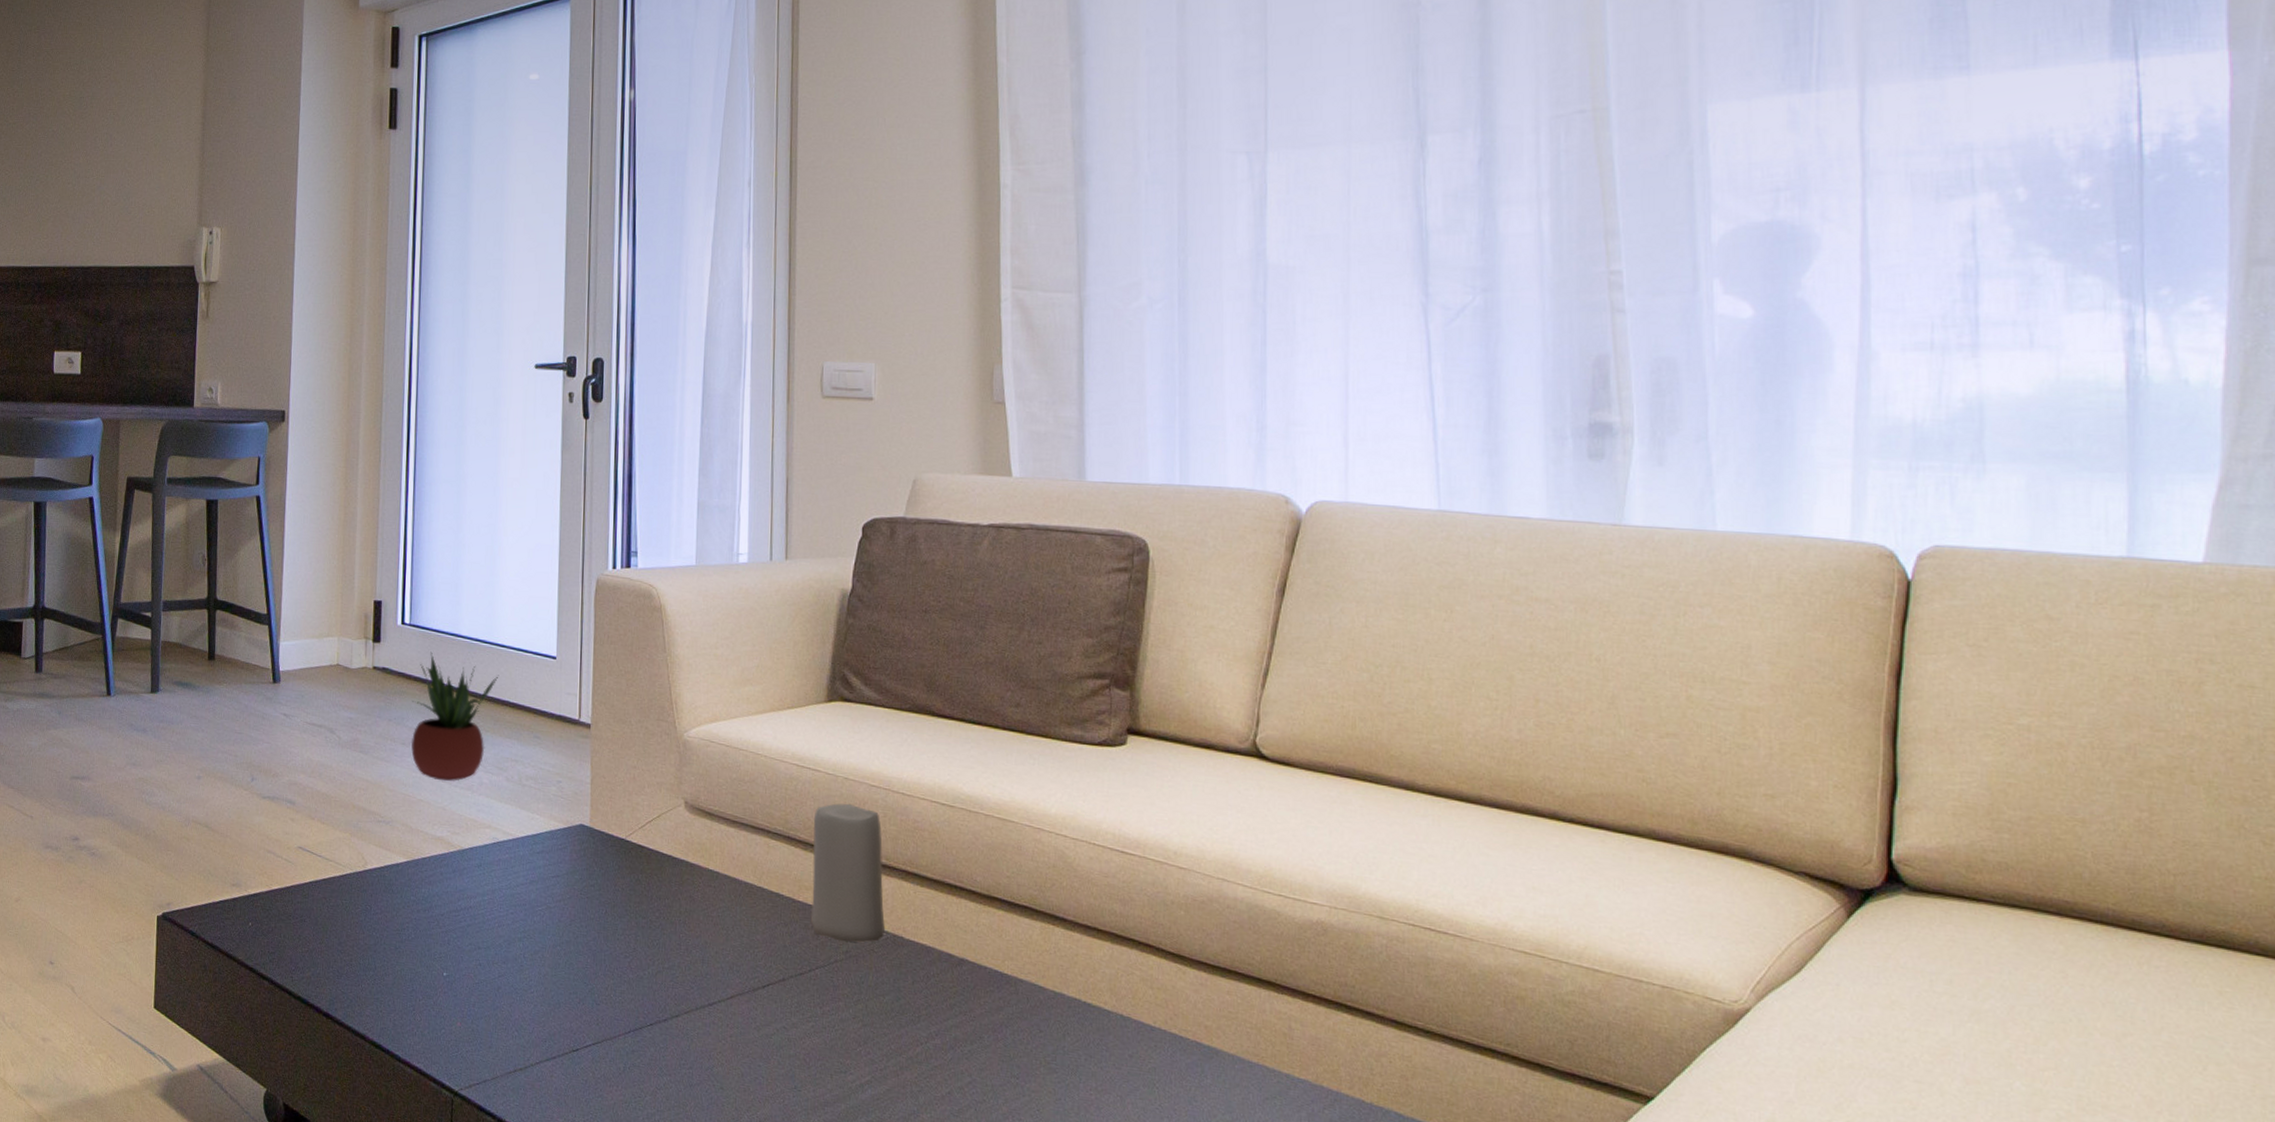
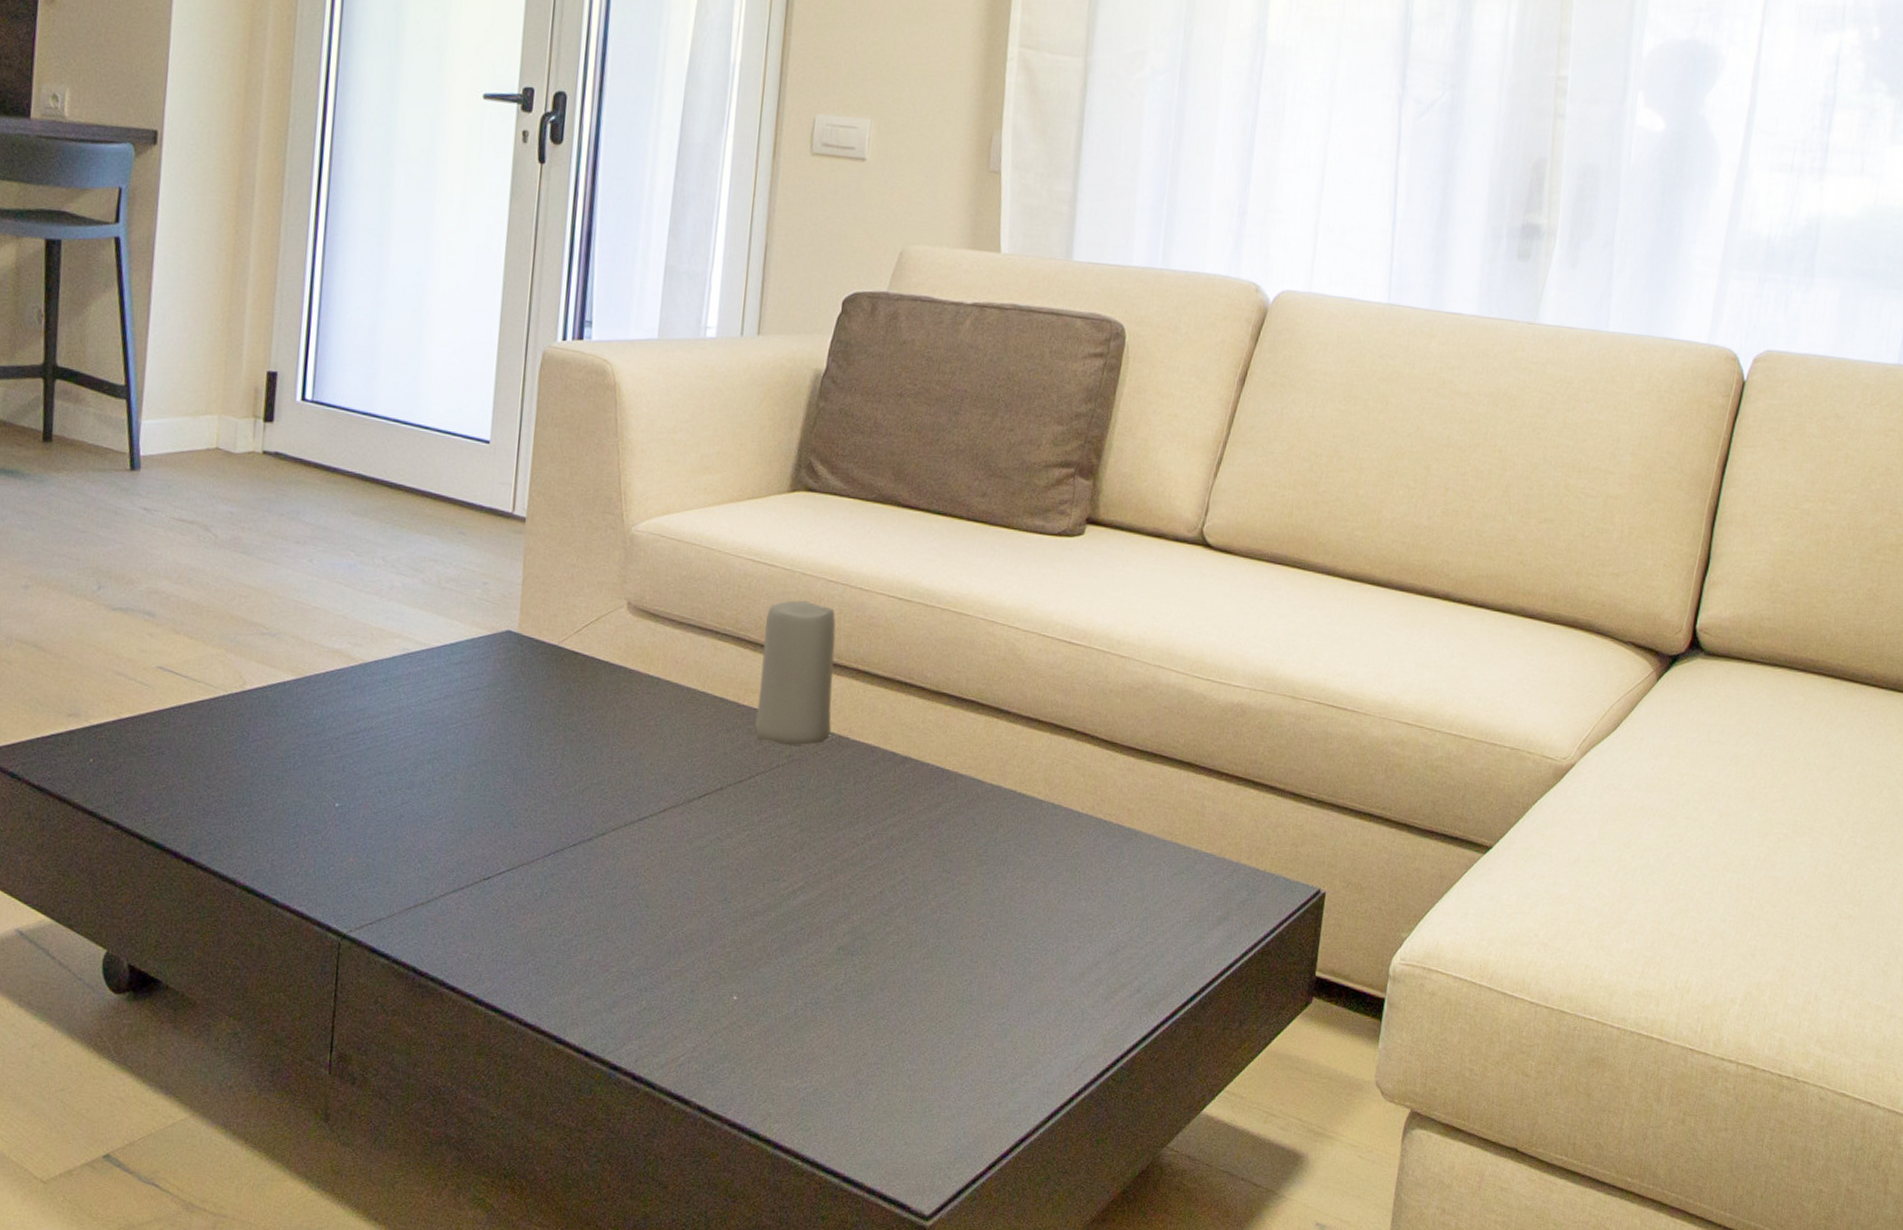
potted plant: present [411,651,499,782] -> none [307,433,420,586]

